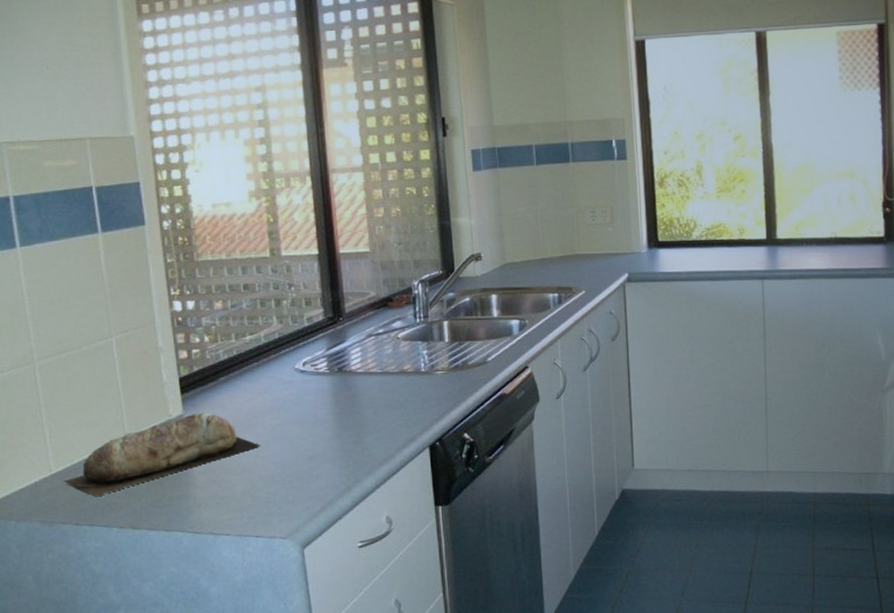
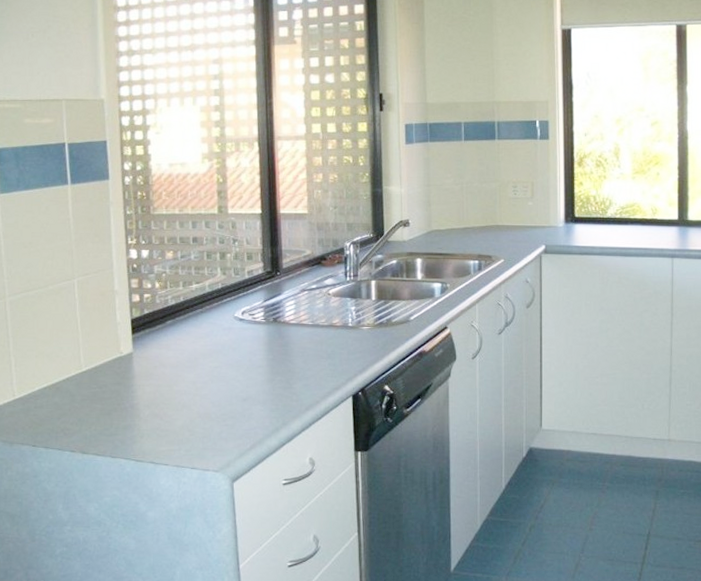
bread loaf: present [64,412,261,496] -> none [25,351,200,421]

